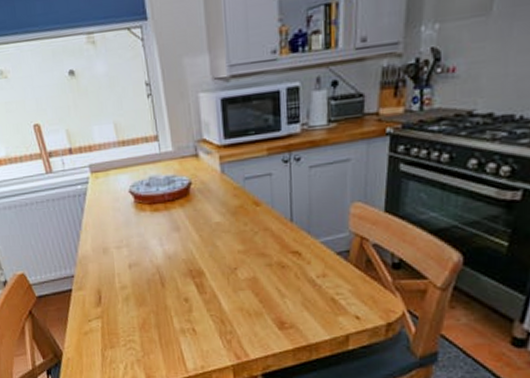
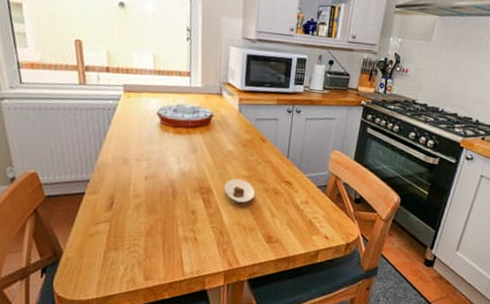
saucer: none [218,255,257,284] -> present [224,178,256,203]

